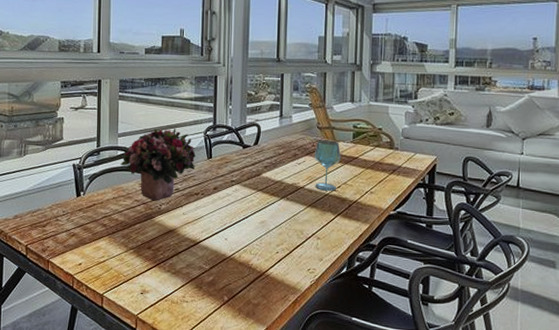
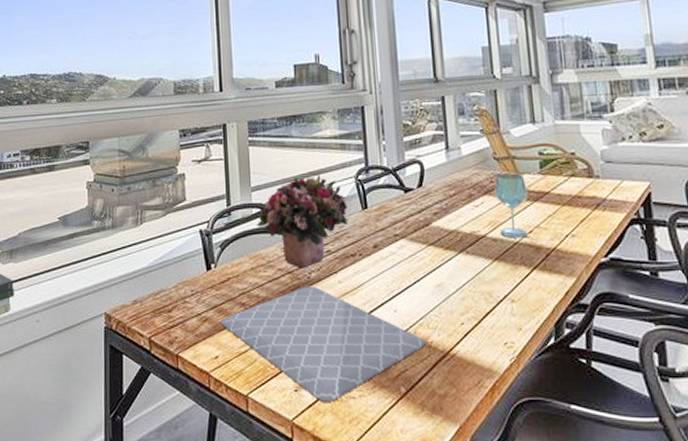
placemat: none [85,215,247,304] -> present [221,286,425,402]

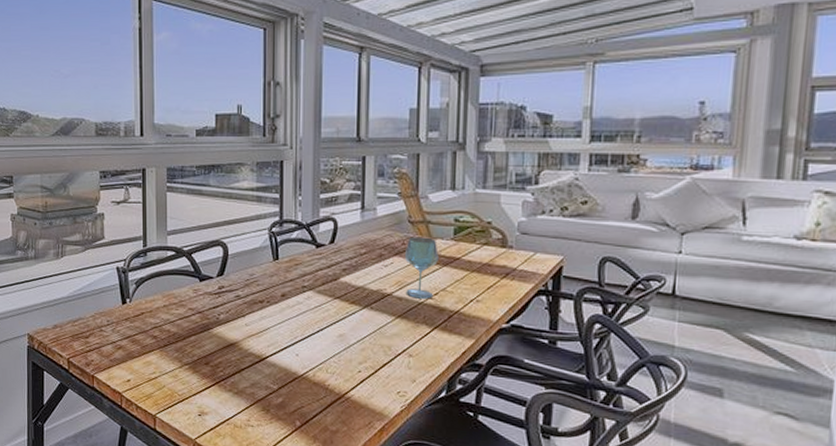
placemat: present [221,286,425,402] -> none [134,325,323,428]
bouquet: present [257,174,348,269] -> none [171,224,259,310]

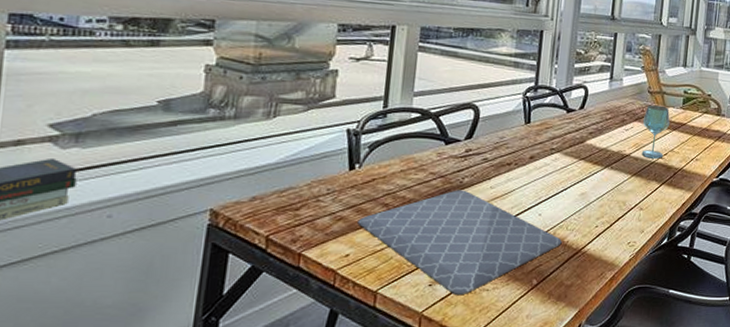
placemat: none [134,325,323,428] -> present [357,190,562,295]

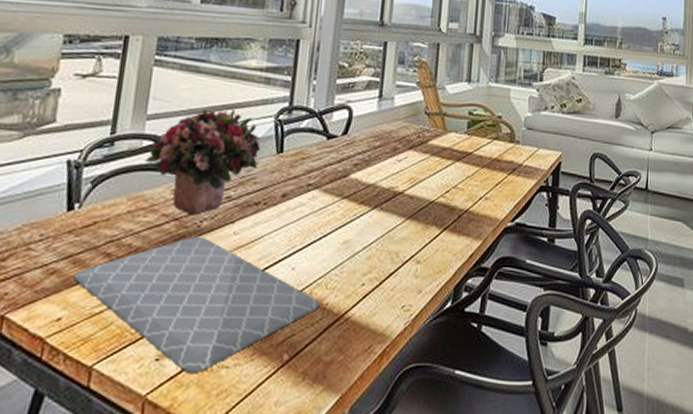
bouquet: none [414,87,511,174] -> present [145,108,261,216]
wine glass: present [641,105,670,159] -> none [417,129,452,197]

